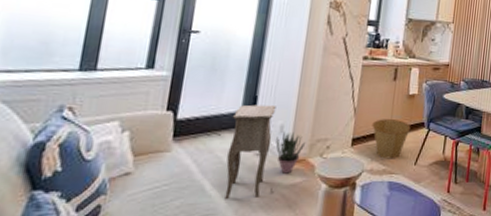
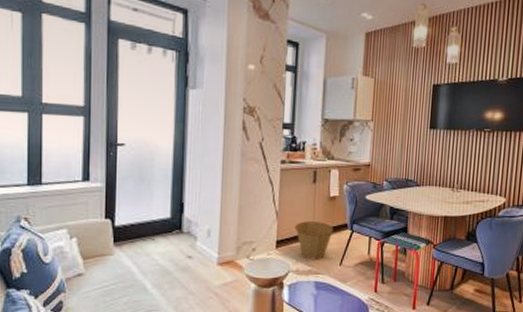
side table: present [224,104,276,200] -> none [162,211,207,298]
potted plant: present [275,131,306,174] -> none [205,235,233,274]

